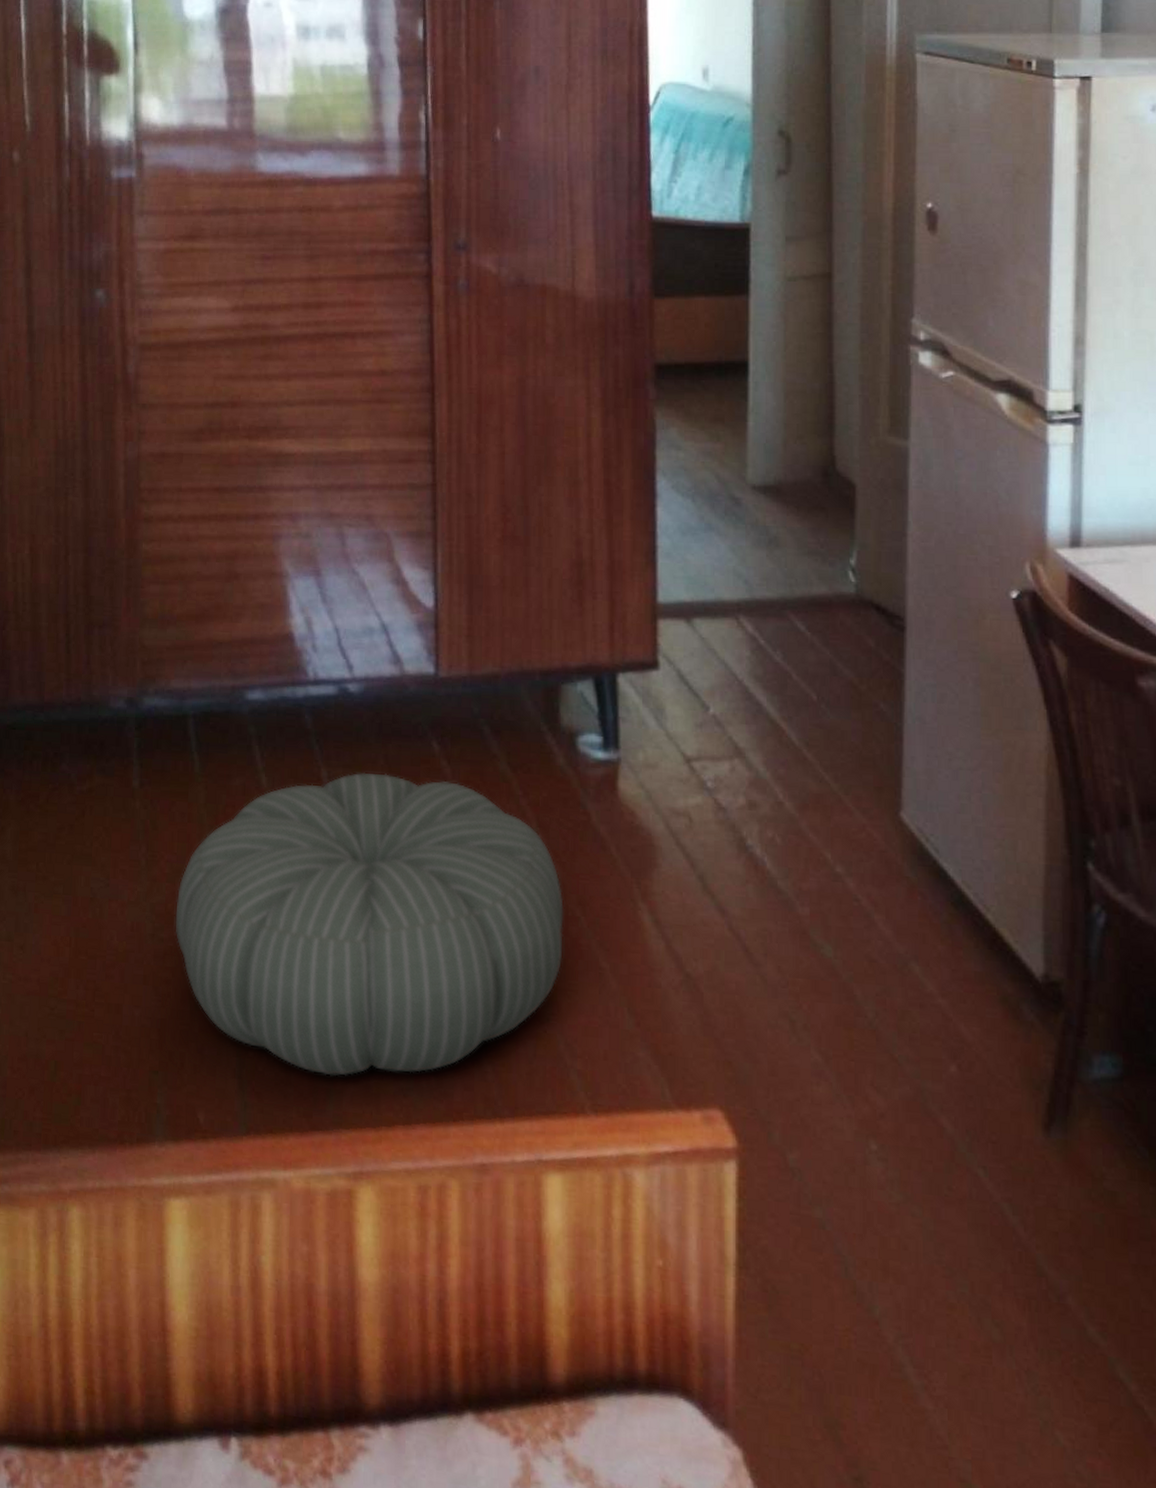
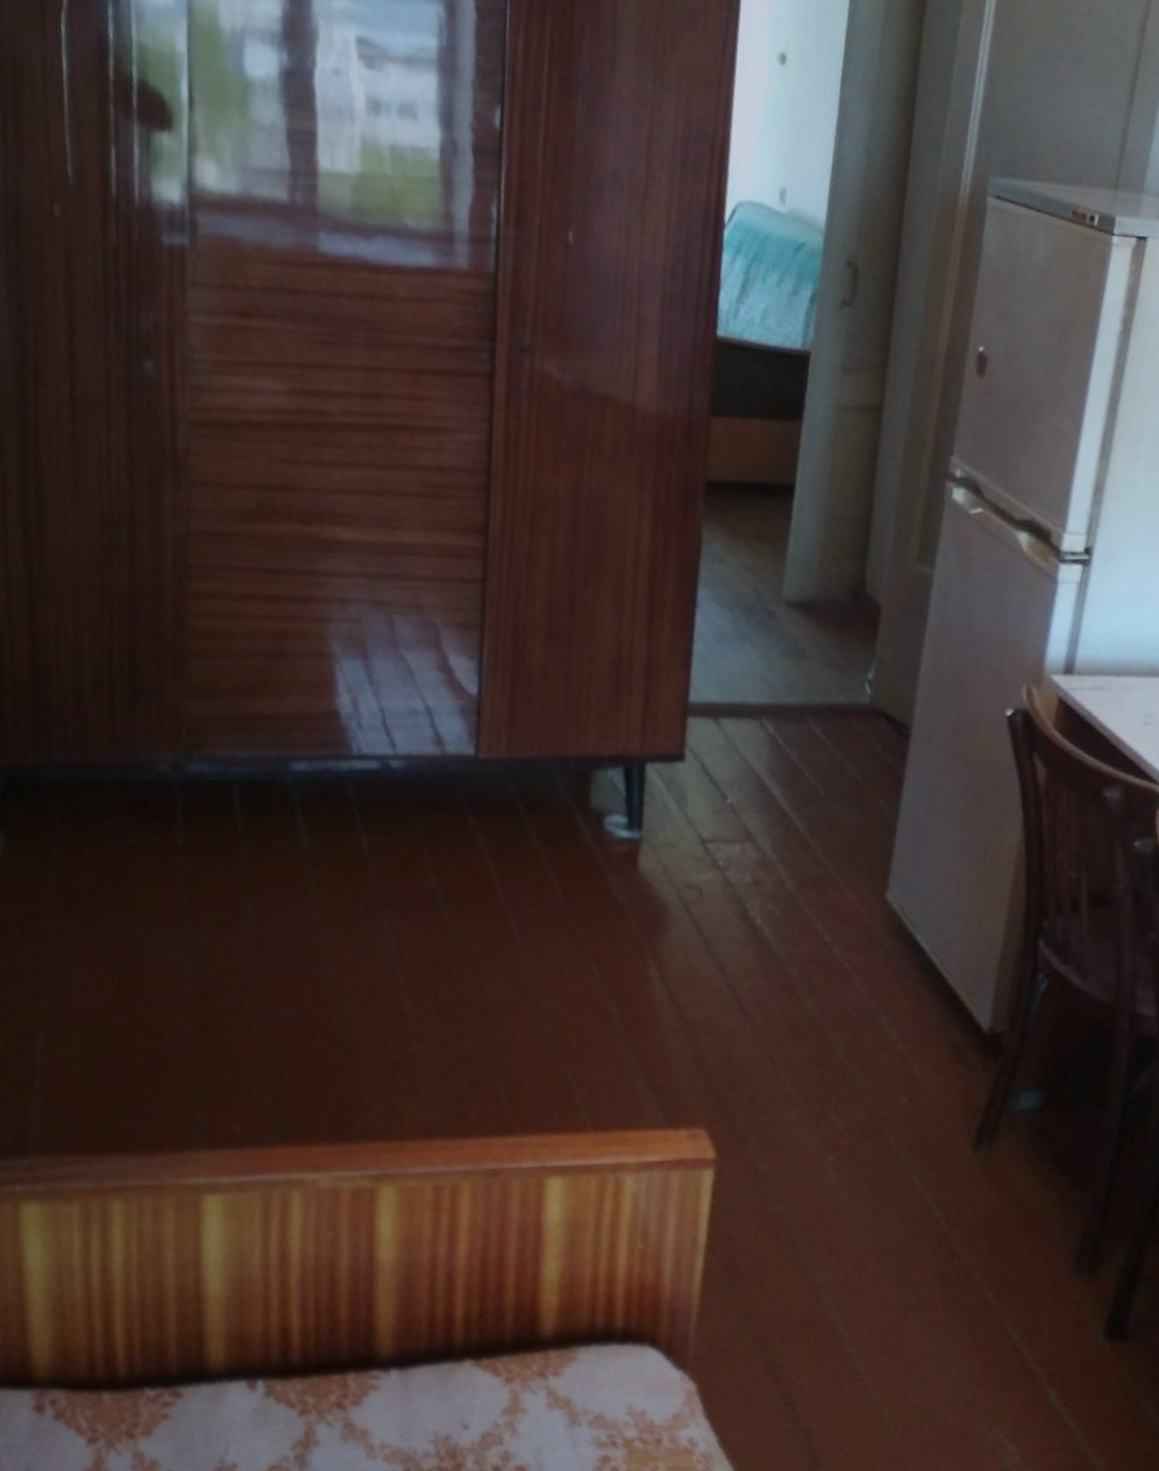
pouf: present [175,772,564,1077] -> none [216,840,581,1098]

